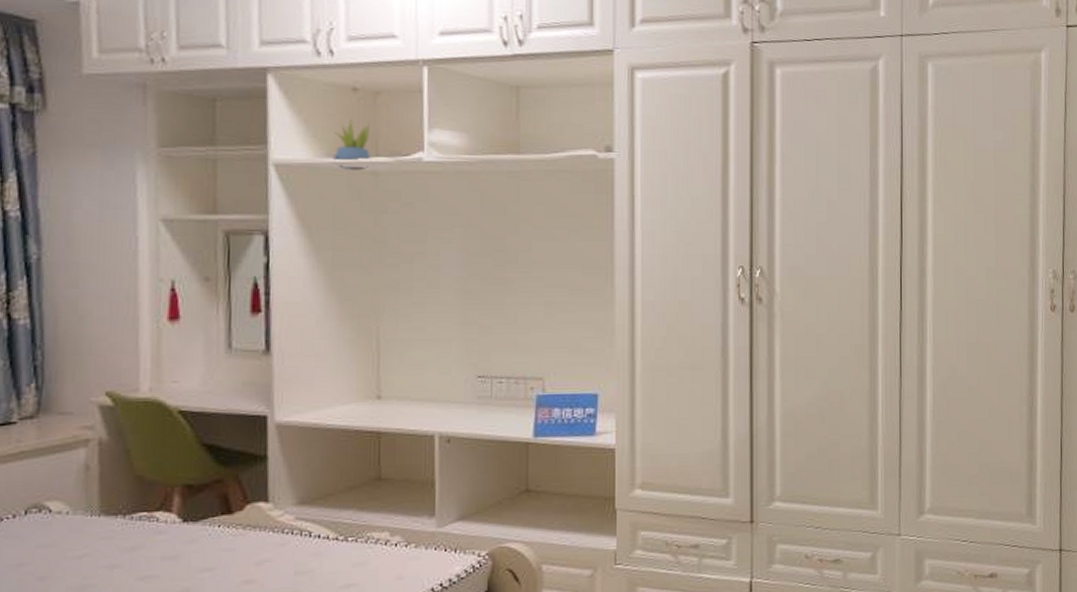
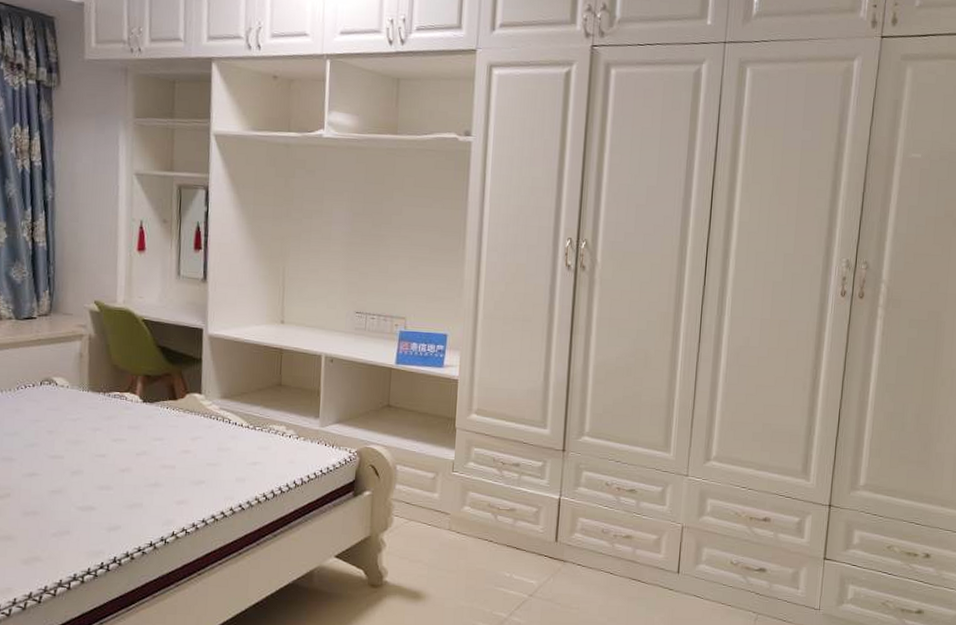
succulent plant: present [334,119,372,171] -> none [257,101,285,143]

